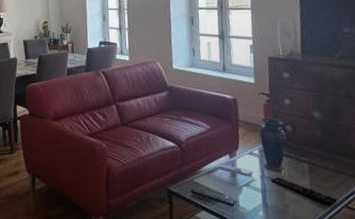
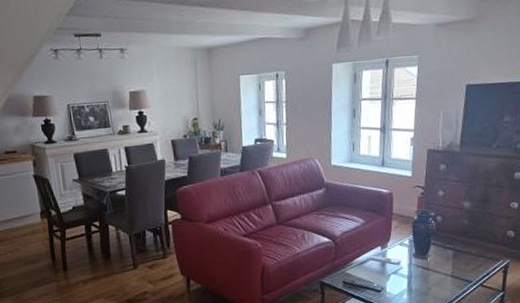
remote control: present [271,177,338,206] -> none [418,264,474,286]

